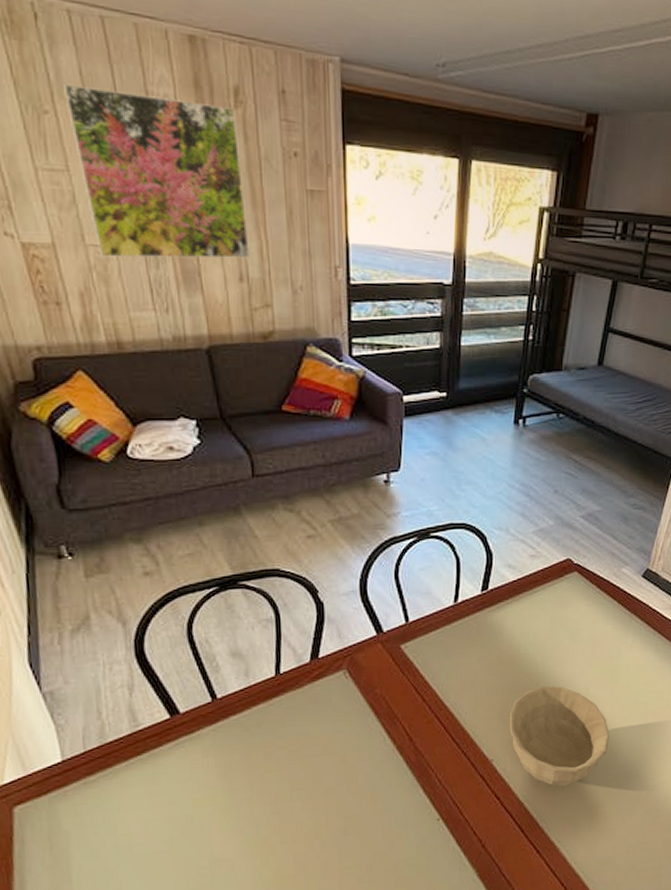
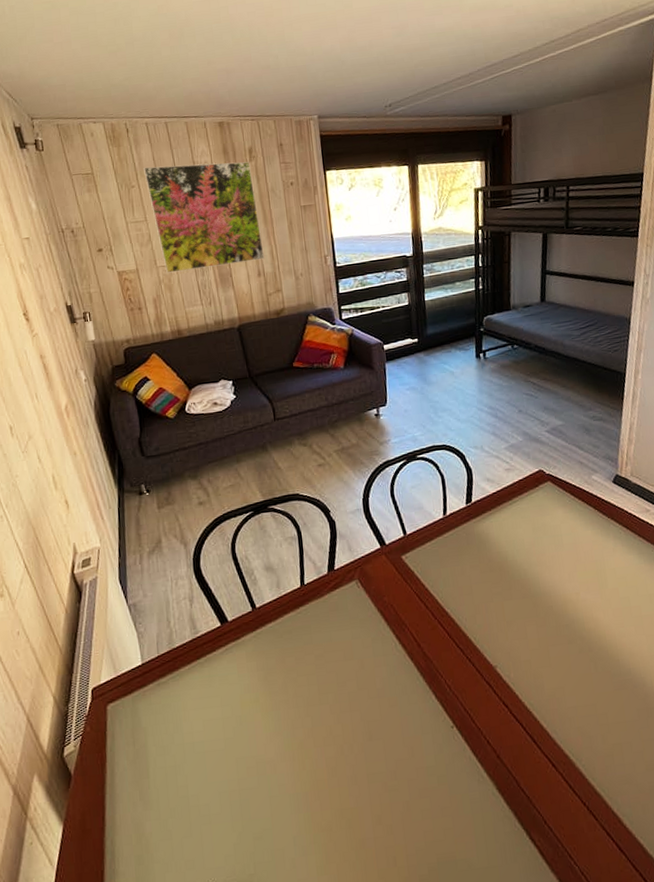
bowl: present [509,685,609,787] -> none [506,591,608,695]

